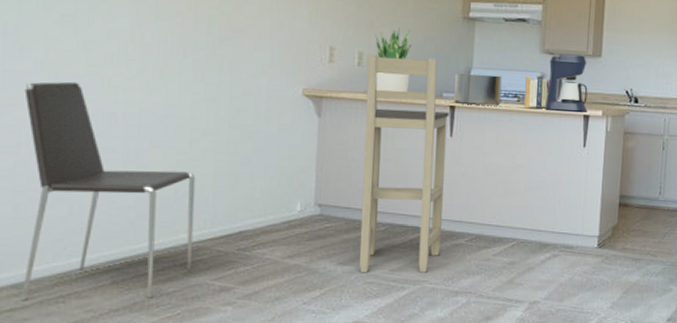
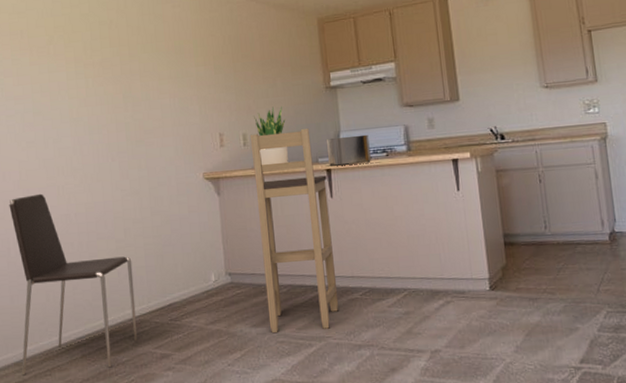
books: present [524,75,551,110] -> none [389,128,415,162]
coffee maker: present [544,54,588,113] -> none [410,102,456,161]

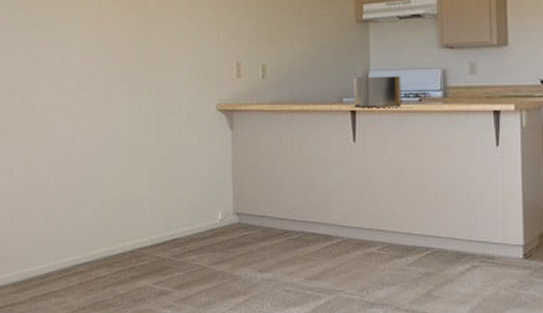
dining chair: present [9,193,138,376] -> none [13,112,138,299]
bar stool: present [250,129,339,334] -> none [269,65,353,282]
planter: present [254,106,288,165] -> none [275,37,310,100]

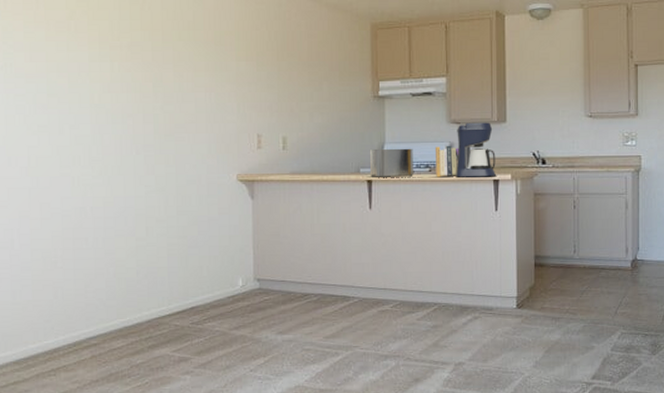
books: none [425,72,453,108] -> present [434,145,459,178]
coffee maker: none [448,46,498,109] -> present [455,122,497,179]

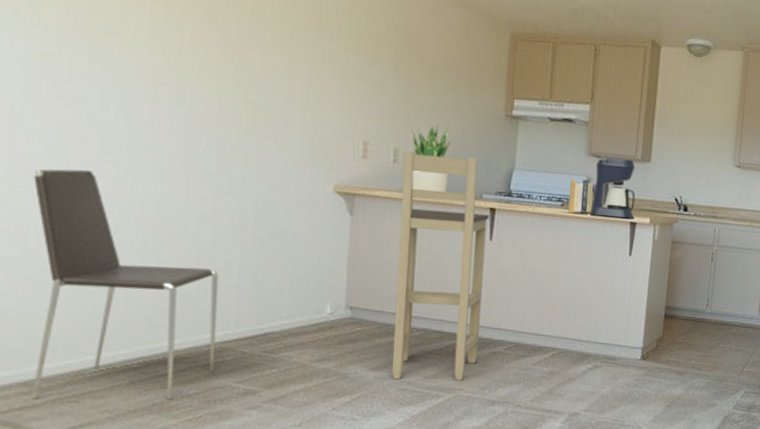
dining chair: none [14,183,155,375] -> present [31,168,219,400]
bar stool: none [290,137,369,341] -> present [391,150,489,381]
planter: none [296,111,329,171] -> present [411,123,451,192]
toaster: present [369,148,415,179] -> none [493,173,546,210]

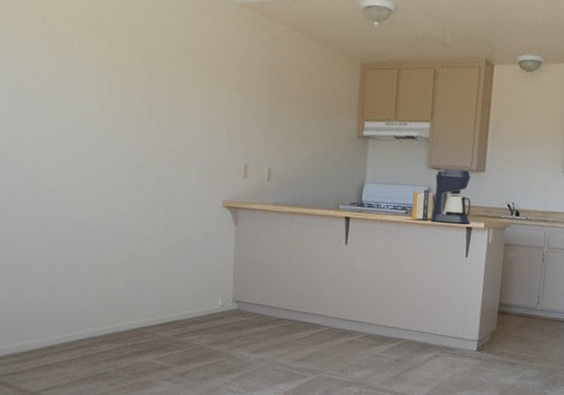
dining chair: present [31,168,219,400] -> none [17,193,141,371]
bar stool: present [391,150,489,381] -> none [268,170,345,364]
planter: present [411,123,451,192] -> none [282,146,313,204]

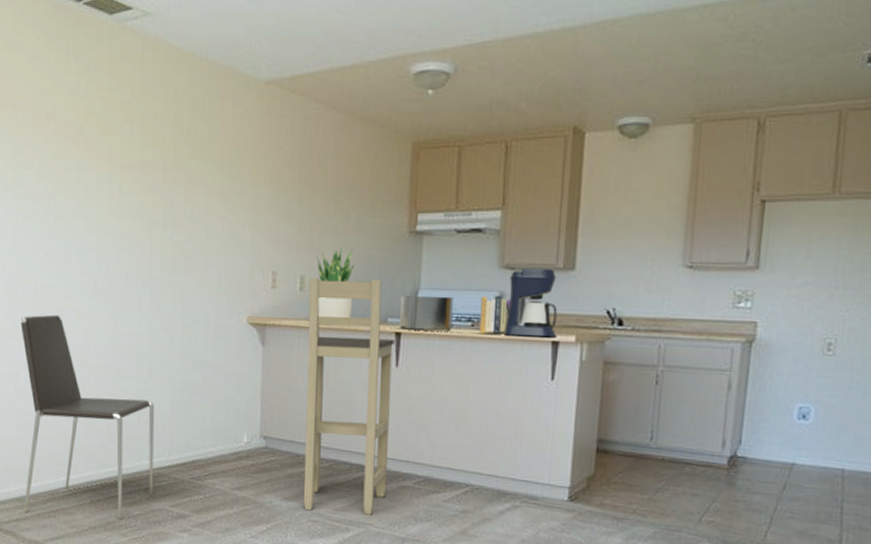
dining chair: none [17,193,141,371] -> present [20,314,155,519]
bar stool: none [268,170,345,364] -> present [303,277,395,515]
planter: none [282,146,313,204] -> present [317,247,355,318]
toaster: none [348,187,392,217] -> present [398,295,454,332]

